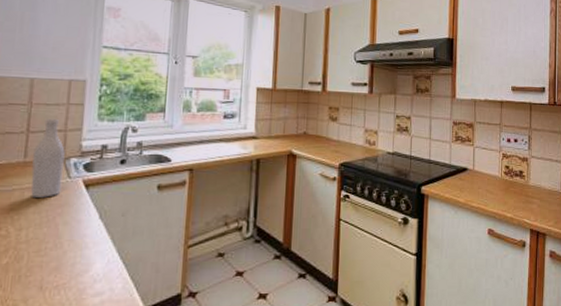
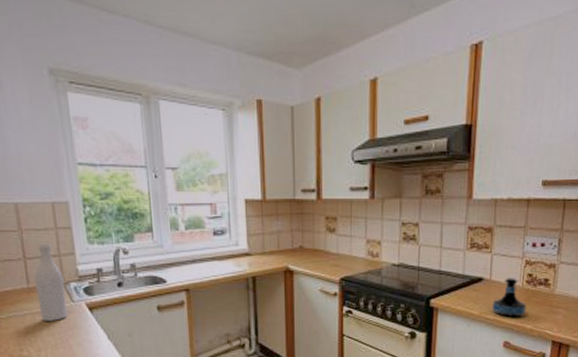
tequila bottle: none [477,169,506,205] -> present [492,278,527,317]

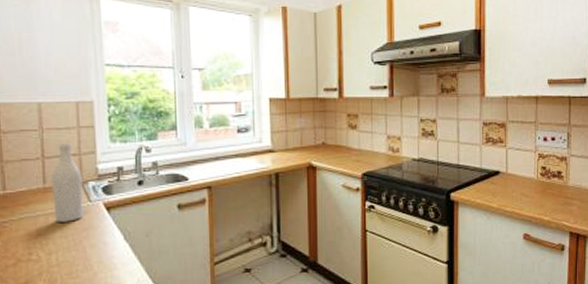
tequila bottle: present [492,278,527,317] -> none [511,171,543,209]

